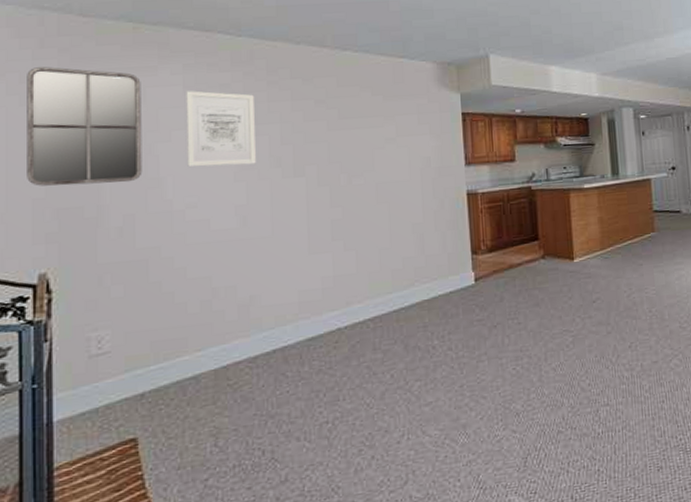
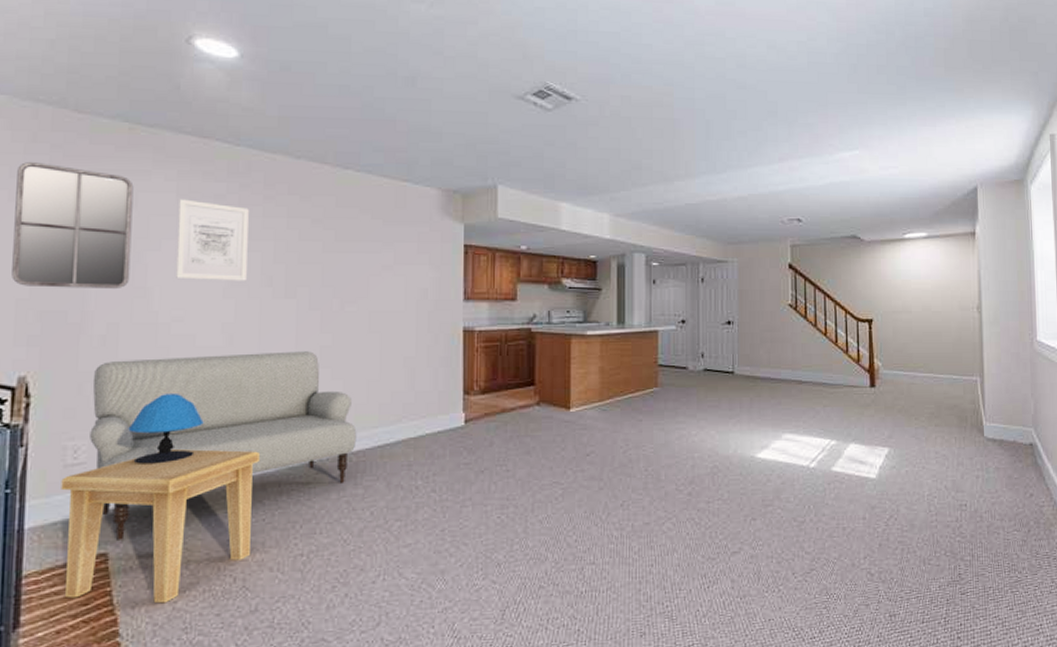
side table: none [87,326,281,486] -> present [61,449,261,604]
sofa: none [112,226,373,426] -> present [90,351,357,542]
table lamp: none [150,277,223,349] -> present [128,394,204,464]

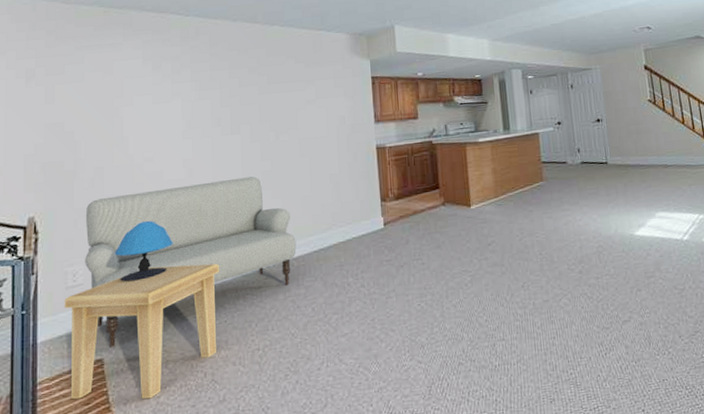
home mirror: present [12,162,134,290] -> none [21,45,110,144]
wall art: present [176,199,249,281] -> none [145,62,200,127]

